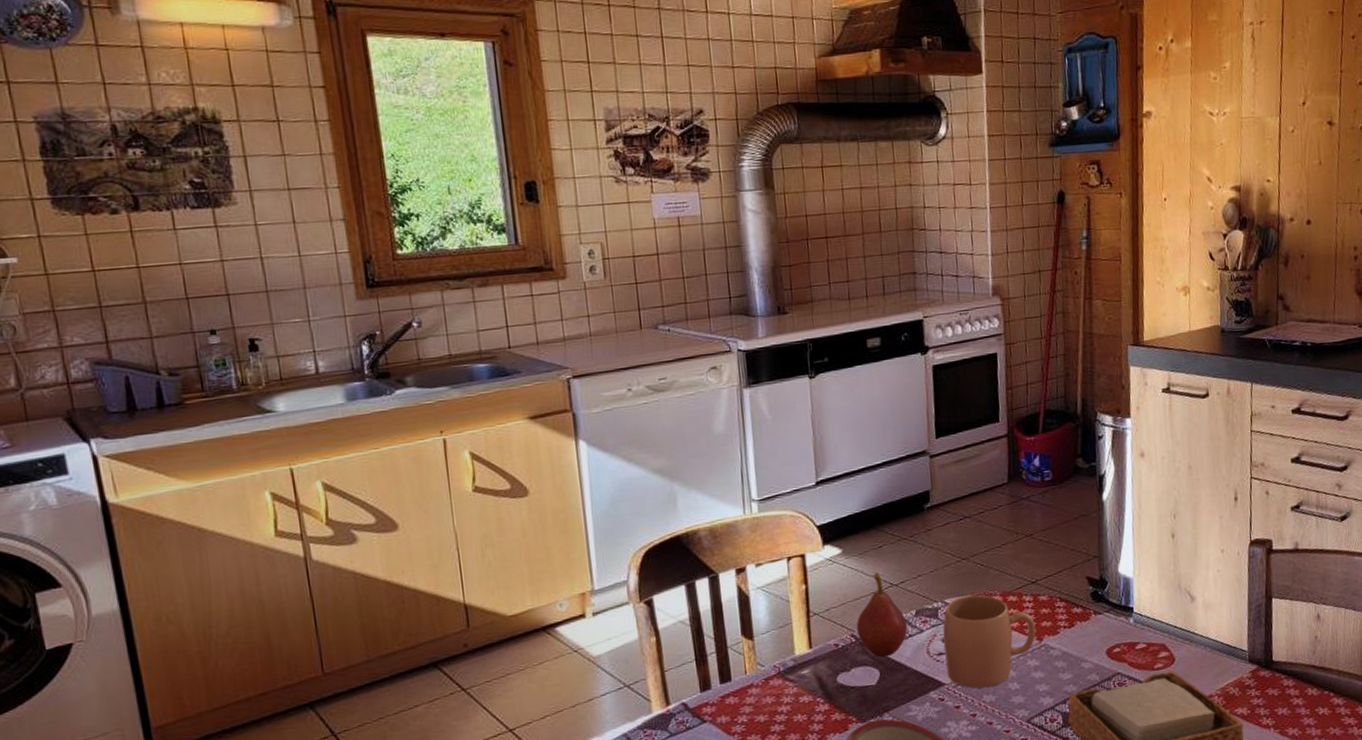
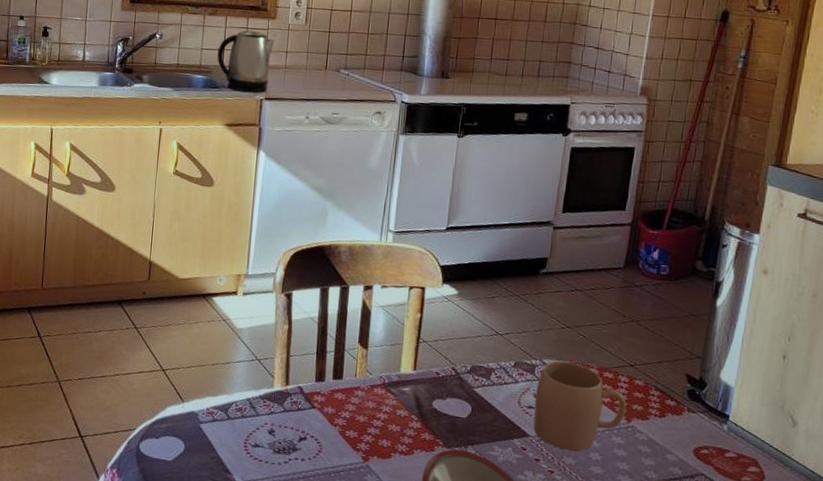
kettle: none [499,297,574,376] -> present [217,31,275,94]
fruit: present [856,572,908,658] -> none [457,319,505,397]

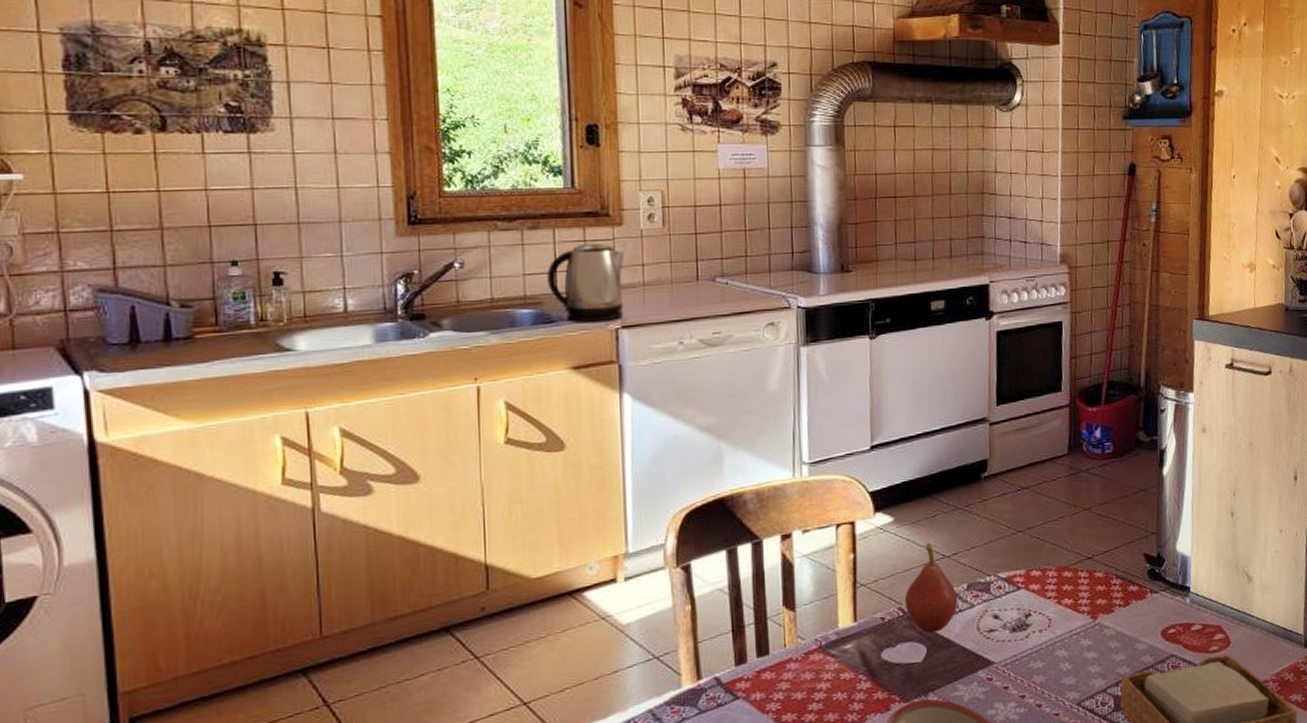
fruit: none [457,319,505,397] -> present [904,543,958,633]
mug: present [533,360,626,451] -> none [994,569,1090,668]

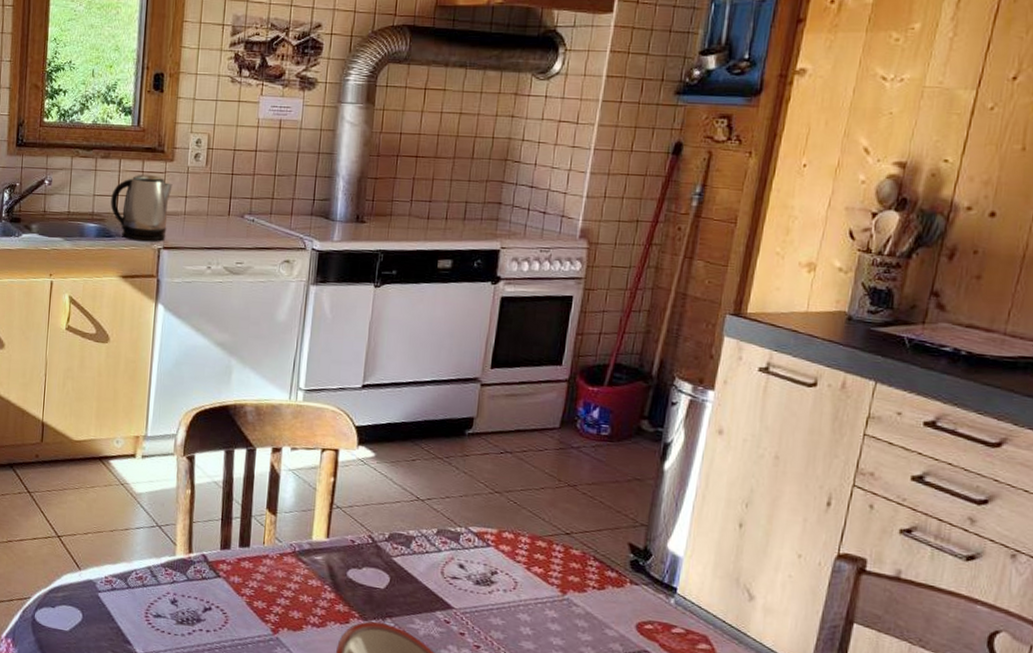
fruit: present [904,543,958,633] -> none [374,483,427,566]

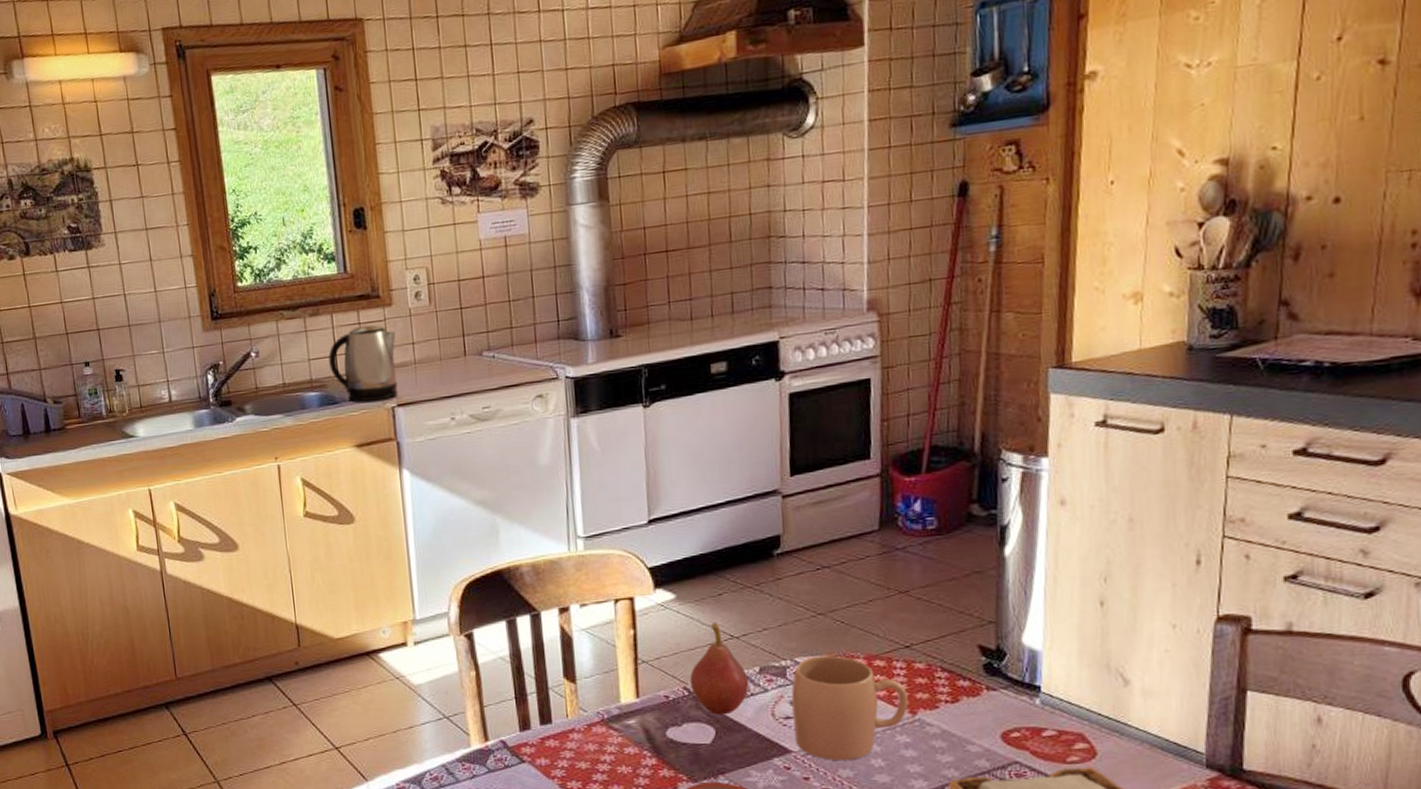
fruit: none [374,483,427,566] -> present [689,622,750,715]
mug: none [458,528,561,625] -> present [790,655,908,760]

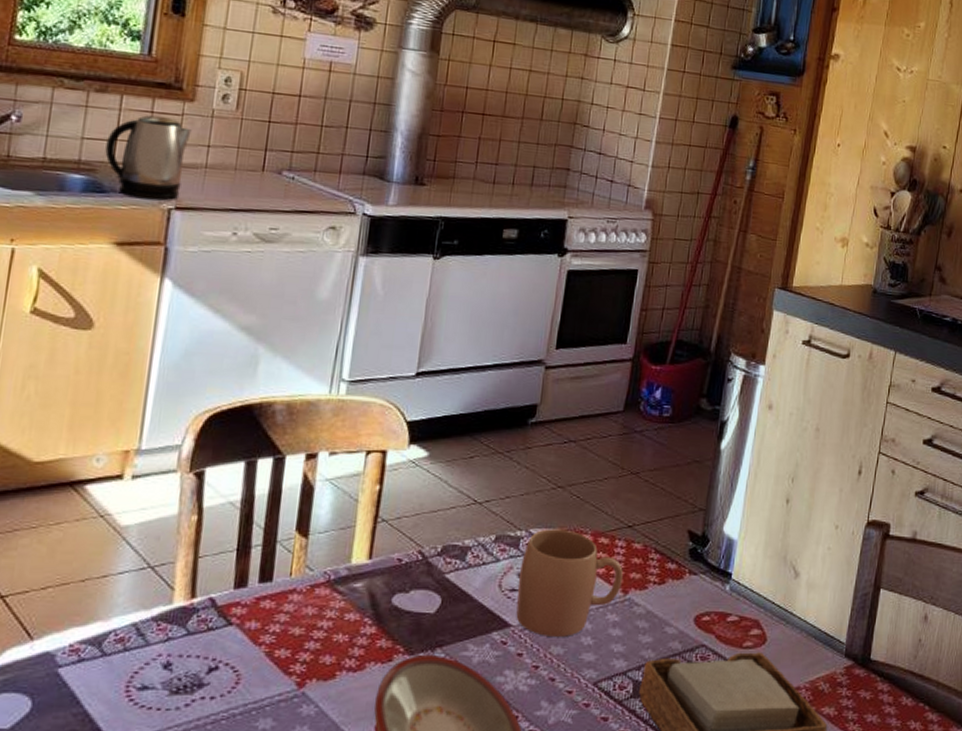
fruit: present [689,622,750,715] -> none [425,485,484,583]

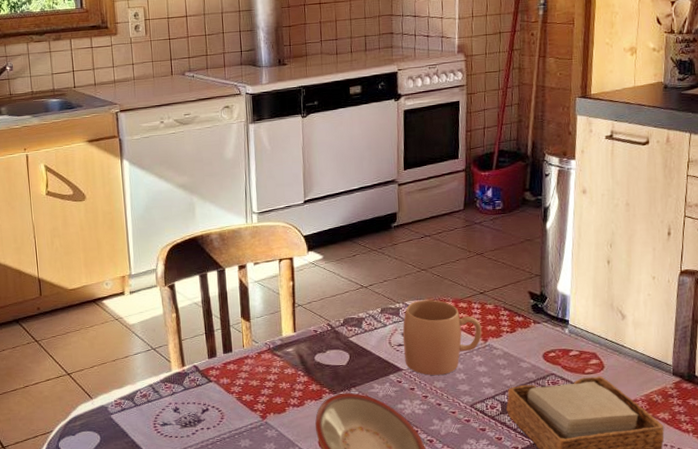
kettle: present [105,115,192,202] -> none [67,49,121,109]

